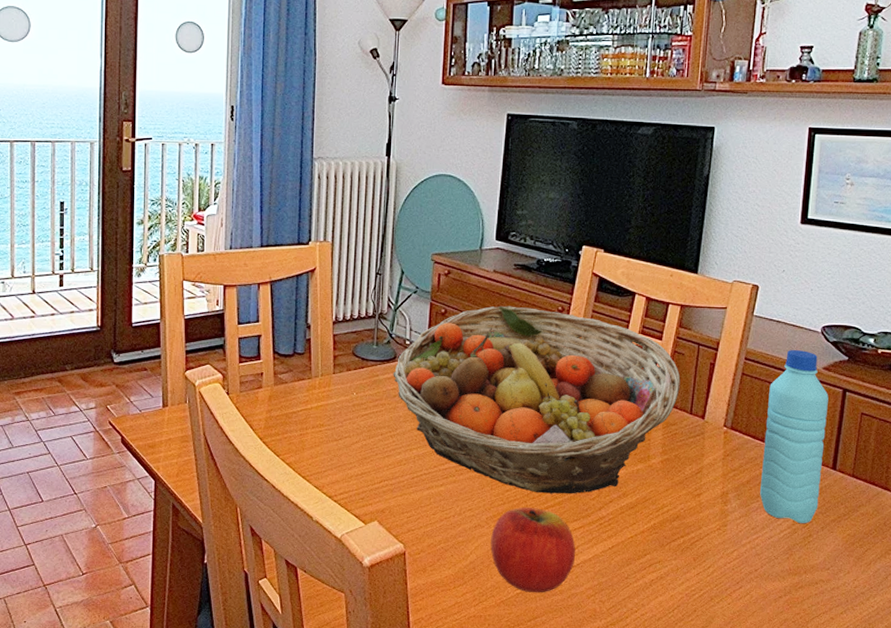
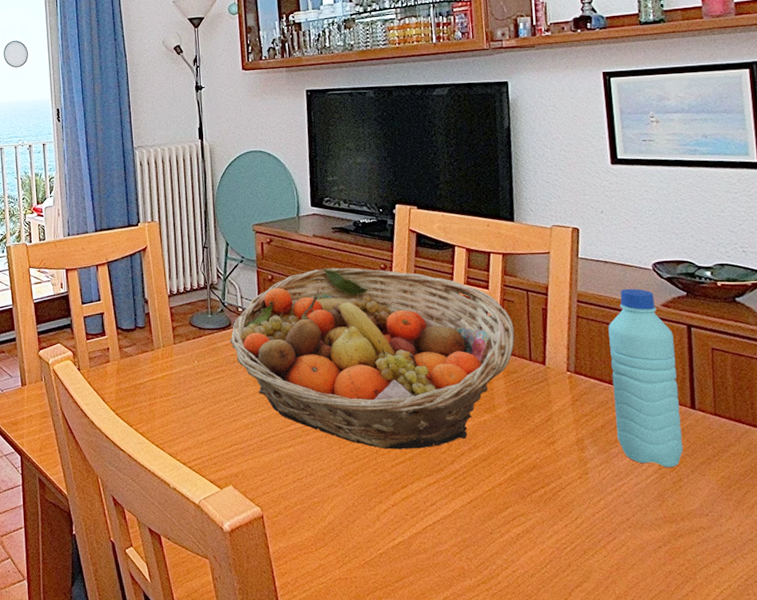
apple: present [490,508,575,593] -> none [346,465,434,552]

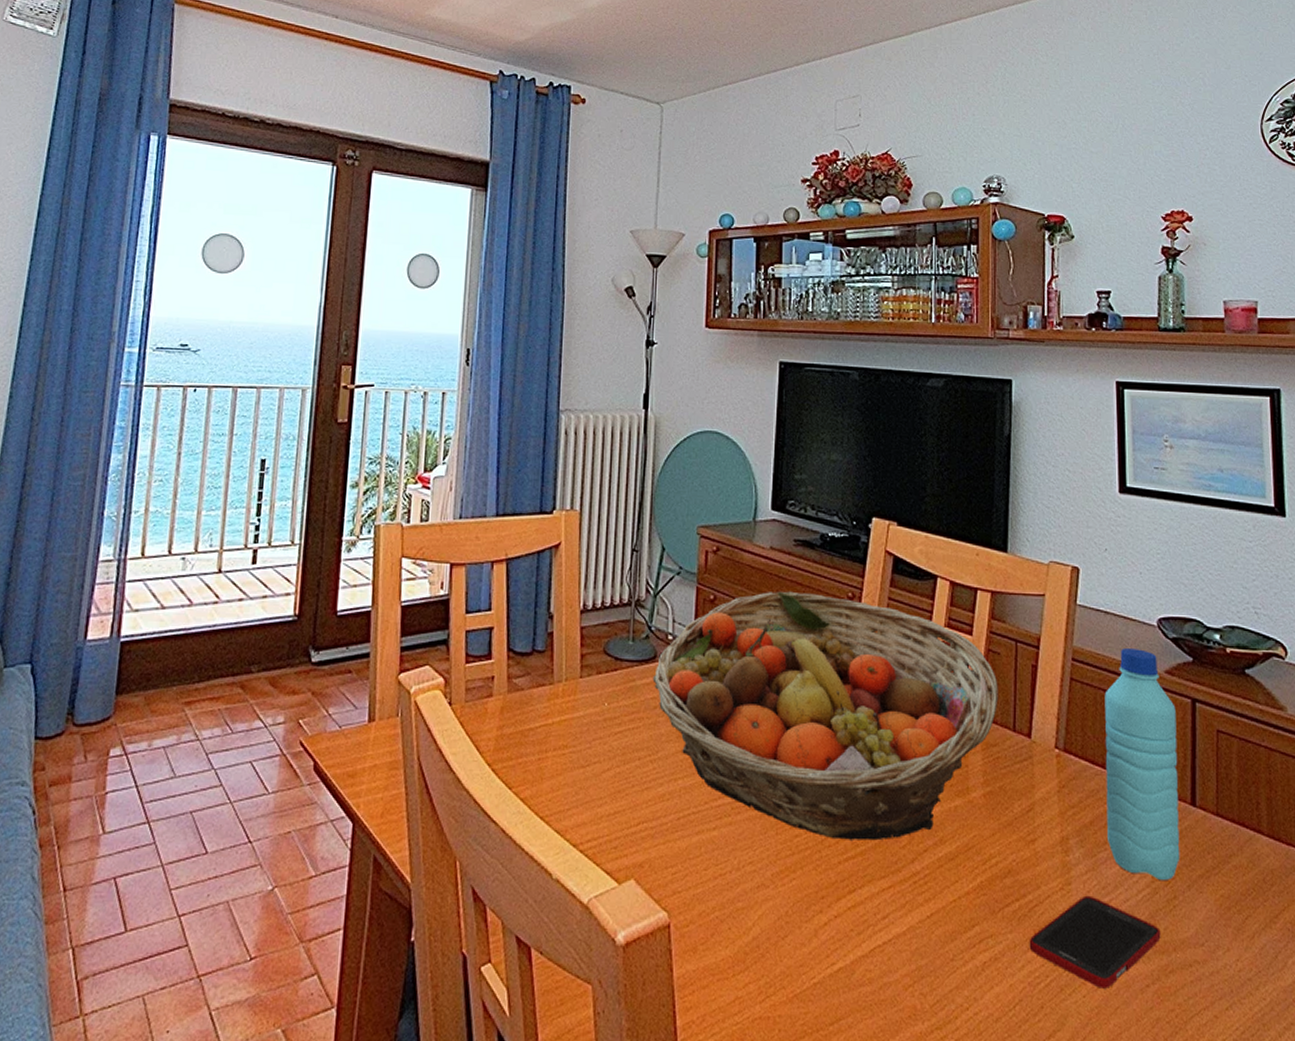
cell phone: none [554,481,669,550] -> present [1029,895,1161,989]

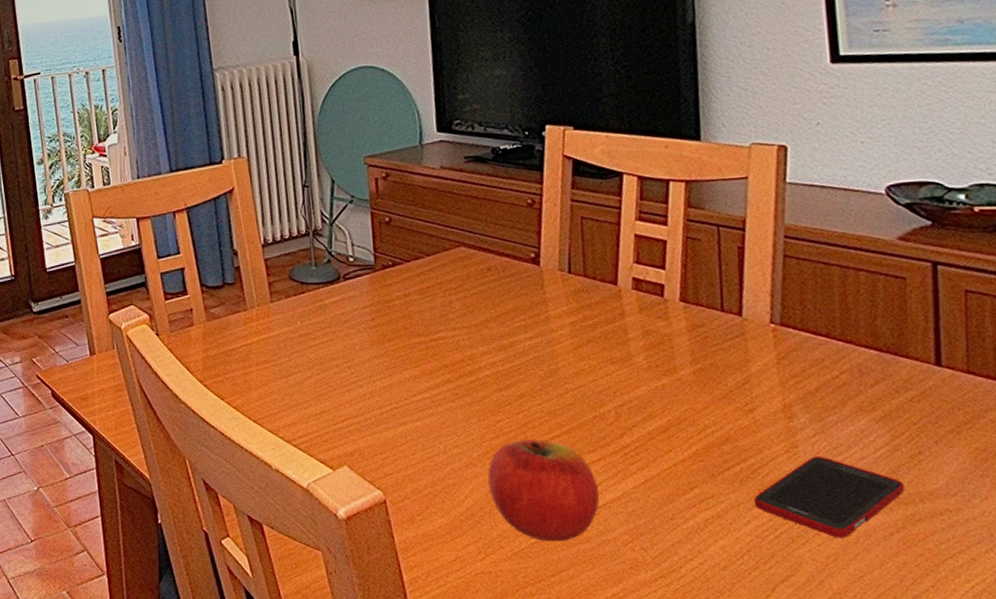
fruit basket: present [652,591,999,841] -> none [339,204,702,422]
apple: none [778,859,885,983] -> present [487,439,599,542]
water bottle: present [1104,648,1180,881] -> none [825,219,925,439]

